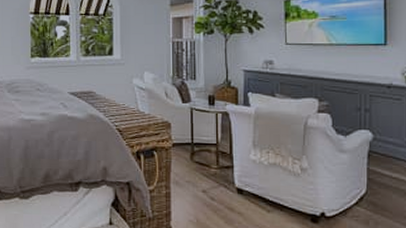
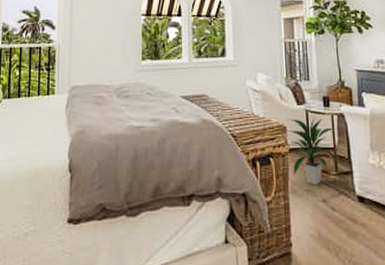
indoor plant: none [173,115,219,178] -> present [288,117,337,186]

